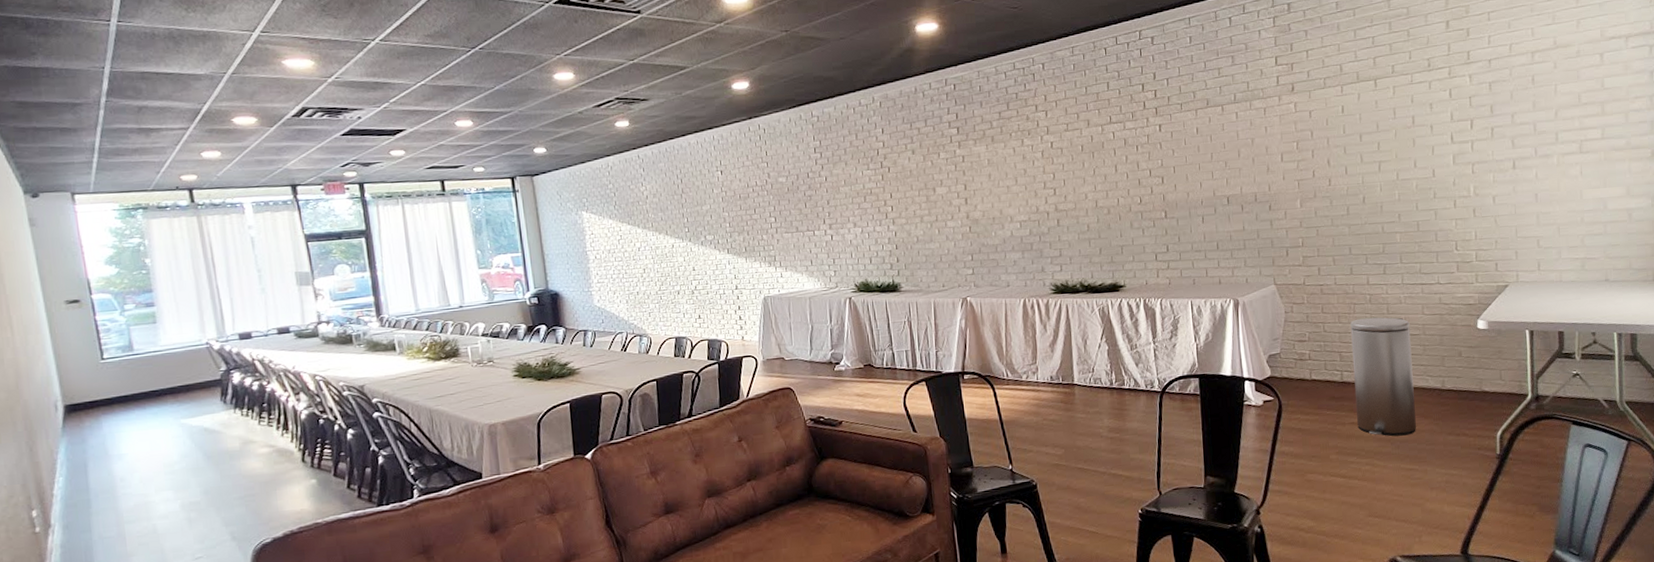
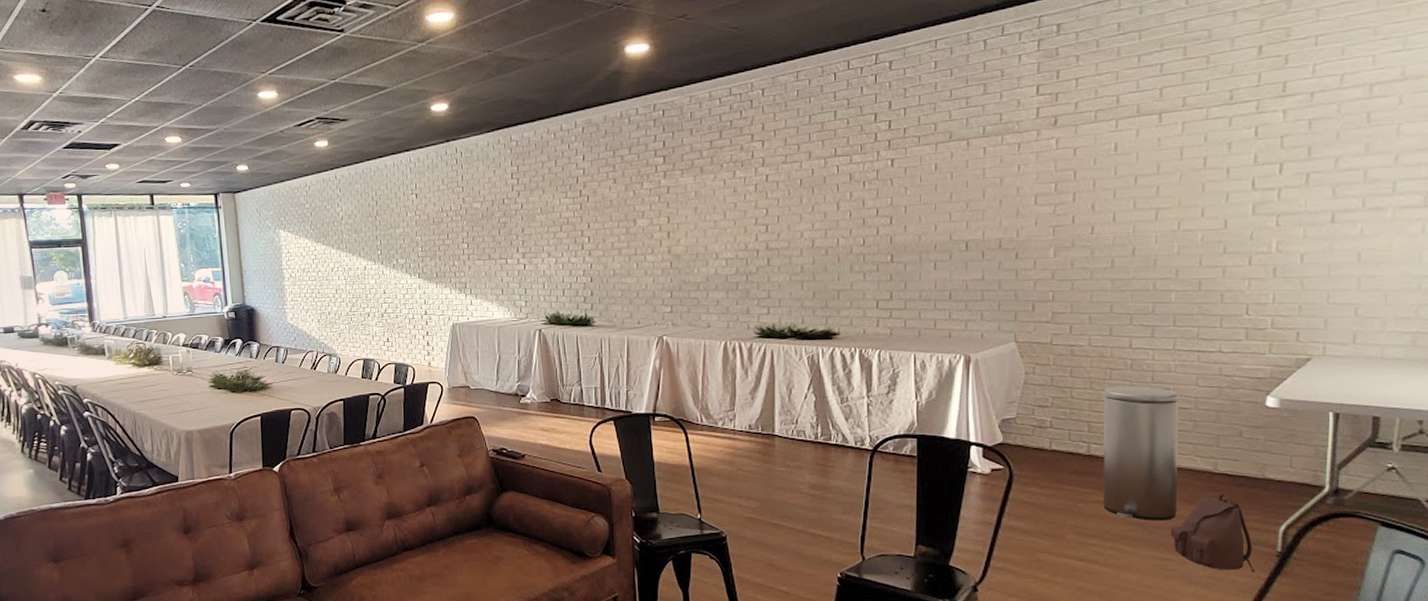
backpack: none [1413,407,1482,475] -> present [1170,494,1255,572]

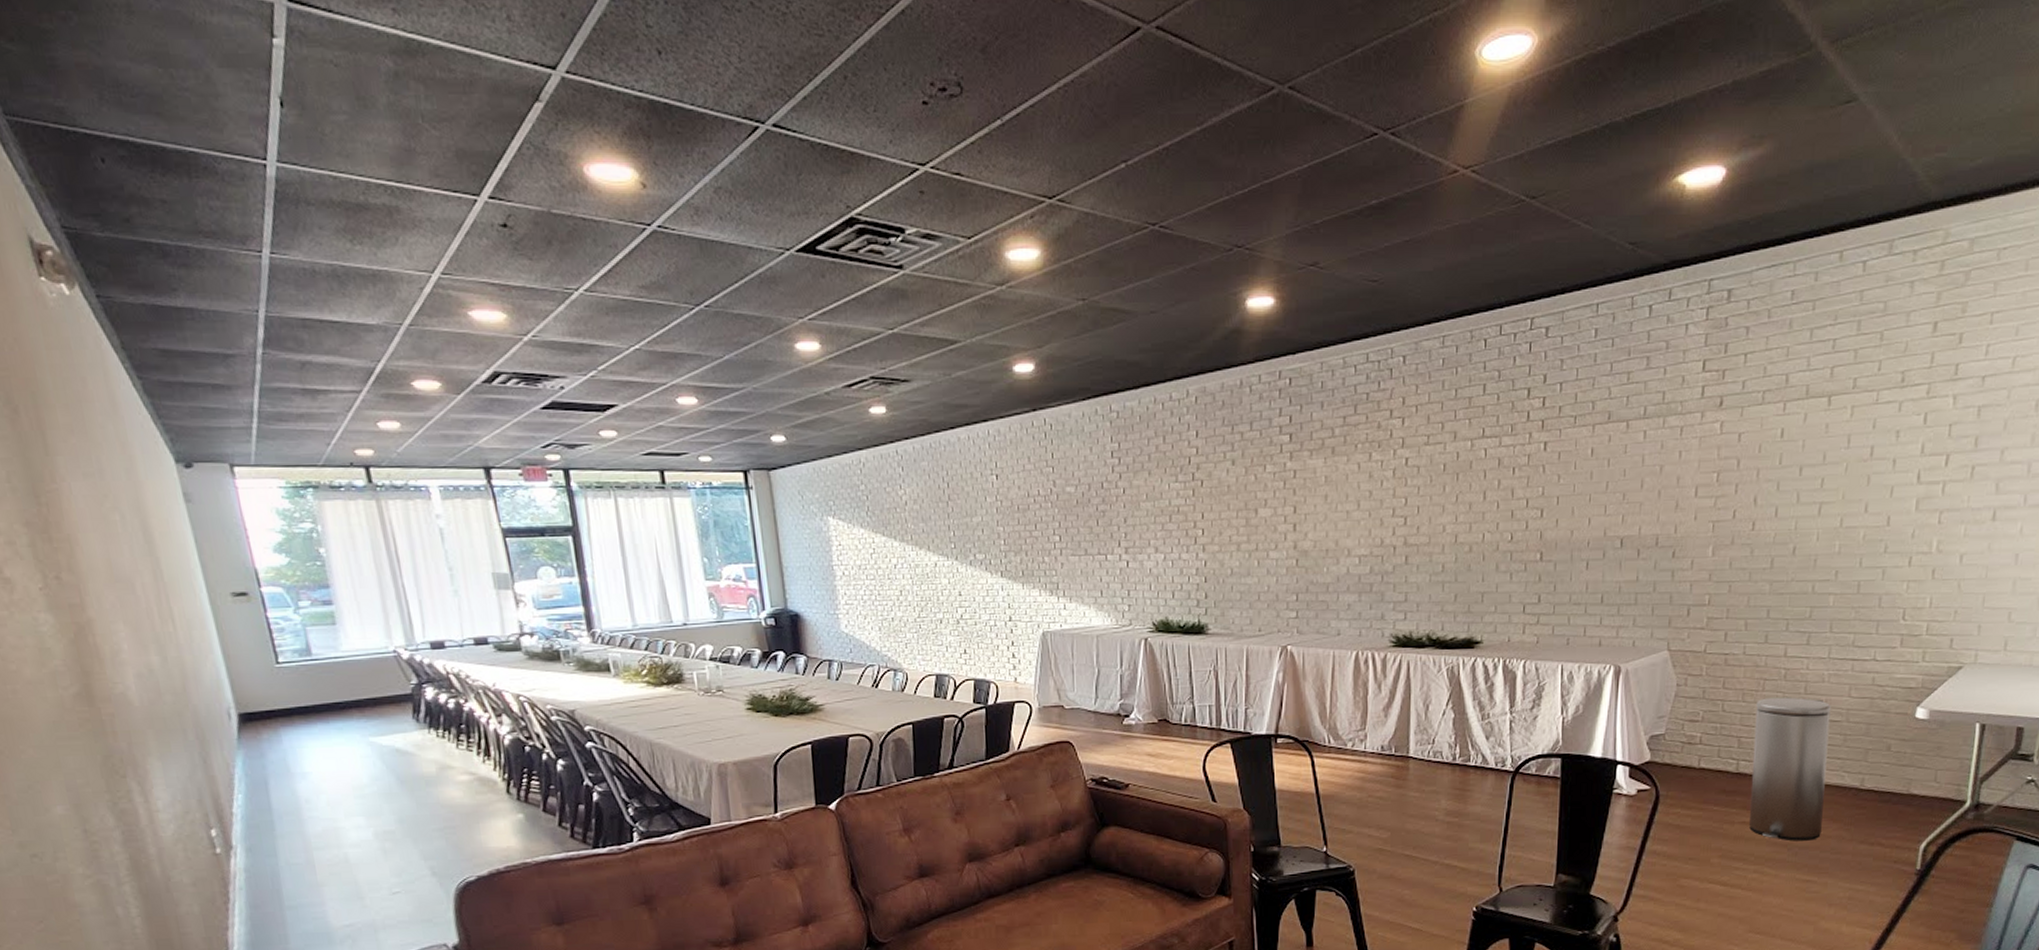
backpack: present [1170,494,1255,572] -> none [1814,811,1894,892]

